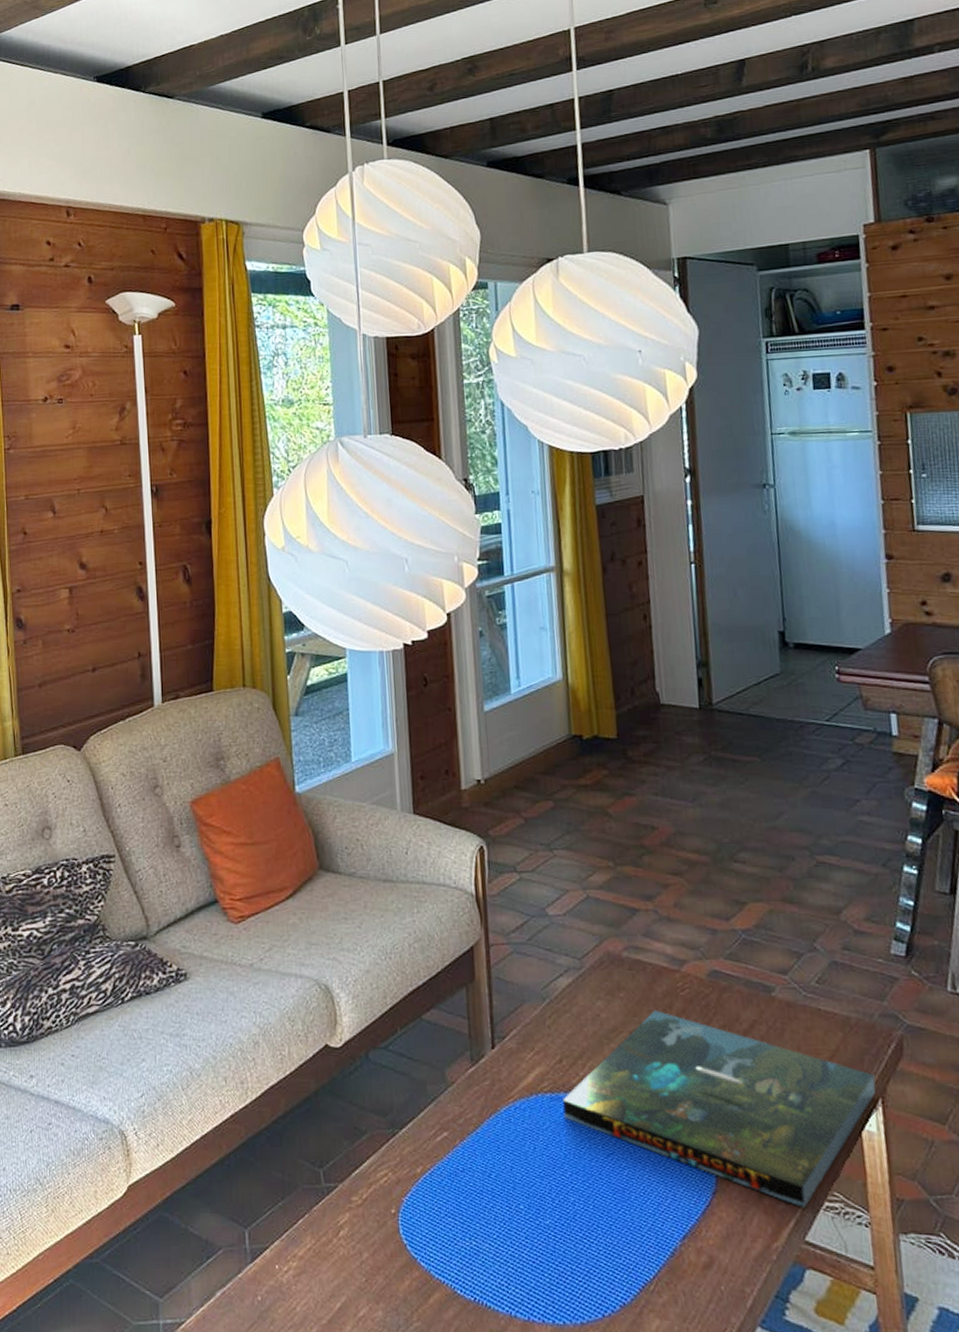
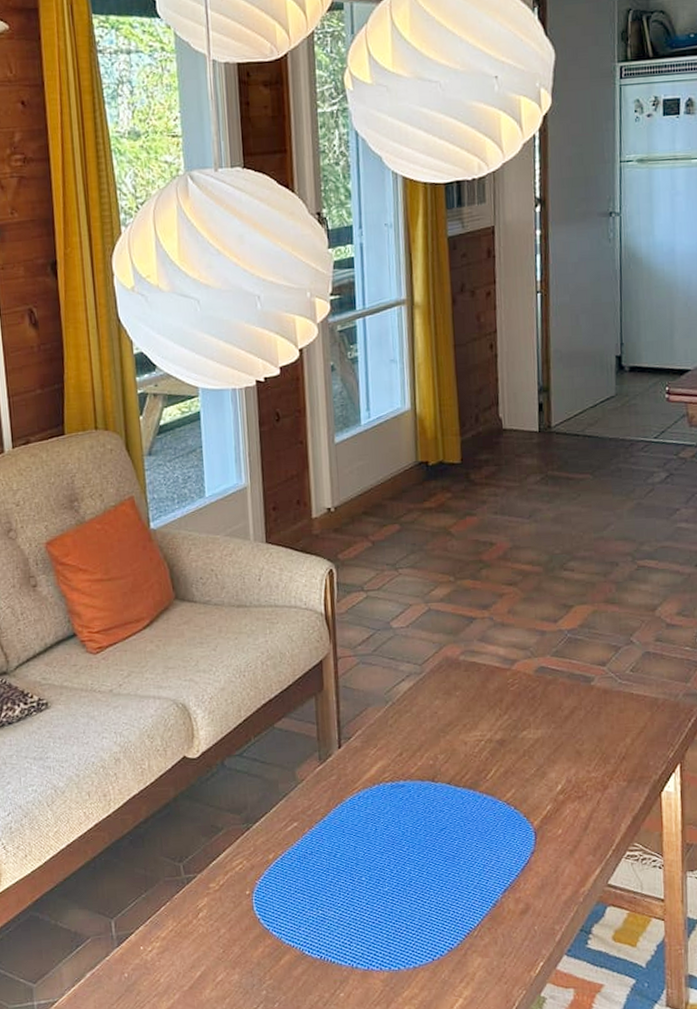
board game: present [563,1010,876,1208] -> none [402,704,676,858]

